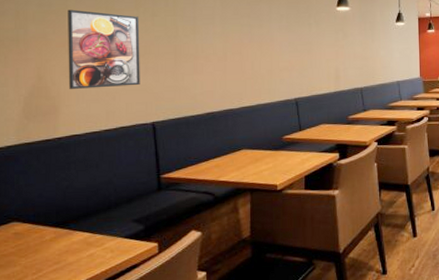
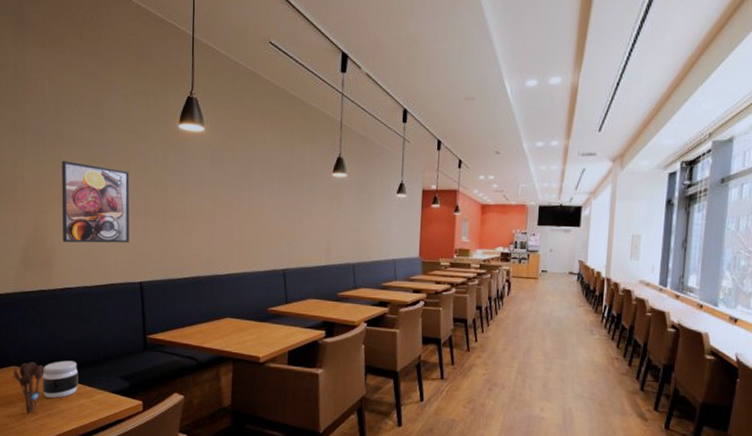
utensil holder: none [14,215,48,271] -> present [14,362,43,414]
jar: none [47,209,88,251] -> present [42,360,78,398]

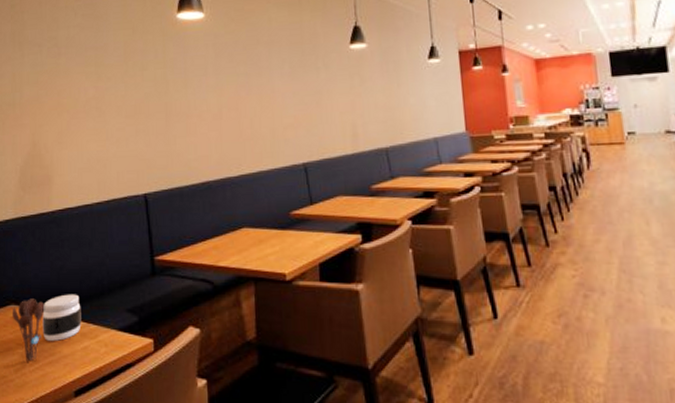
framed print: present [62,160,130,243] -> none [59,68,131,157]

